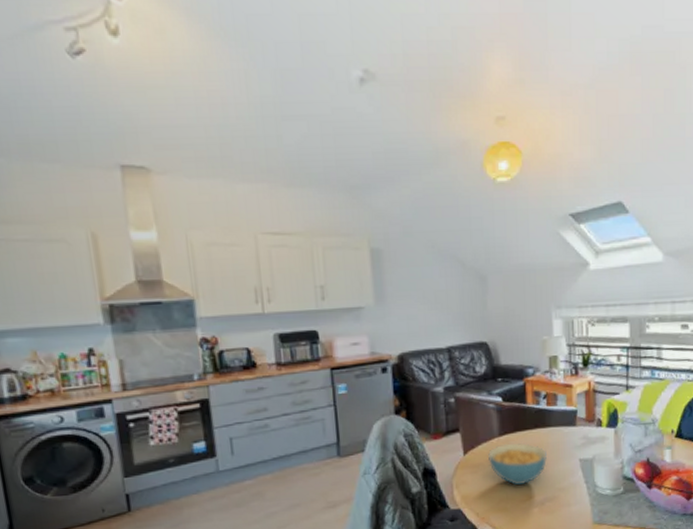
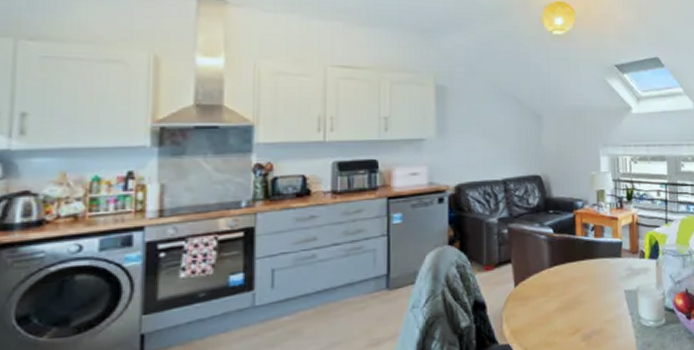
cereal bowl: present [487,442,547,485] -> none [537,274,594,318]

